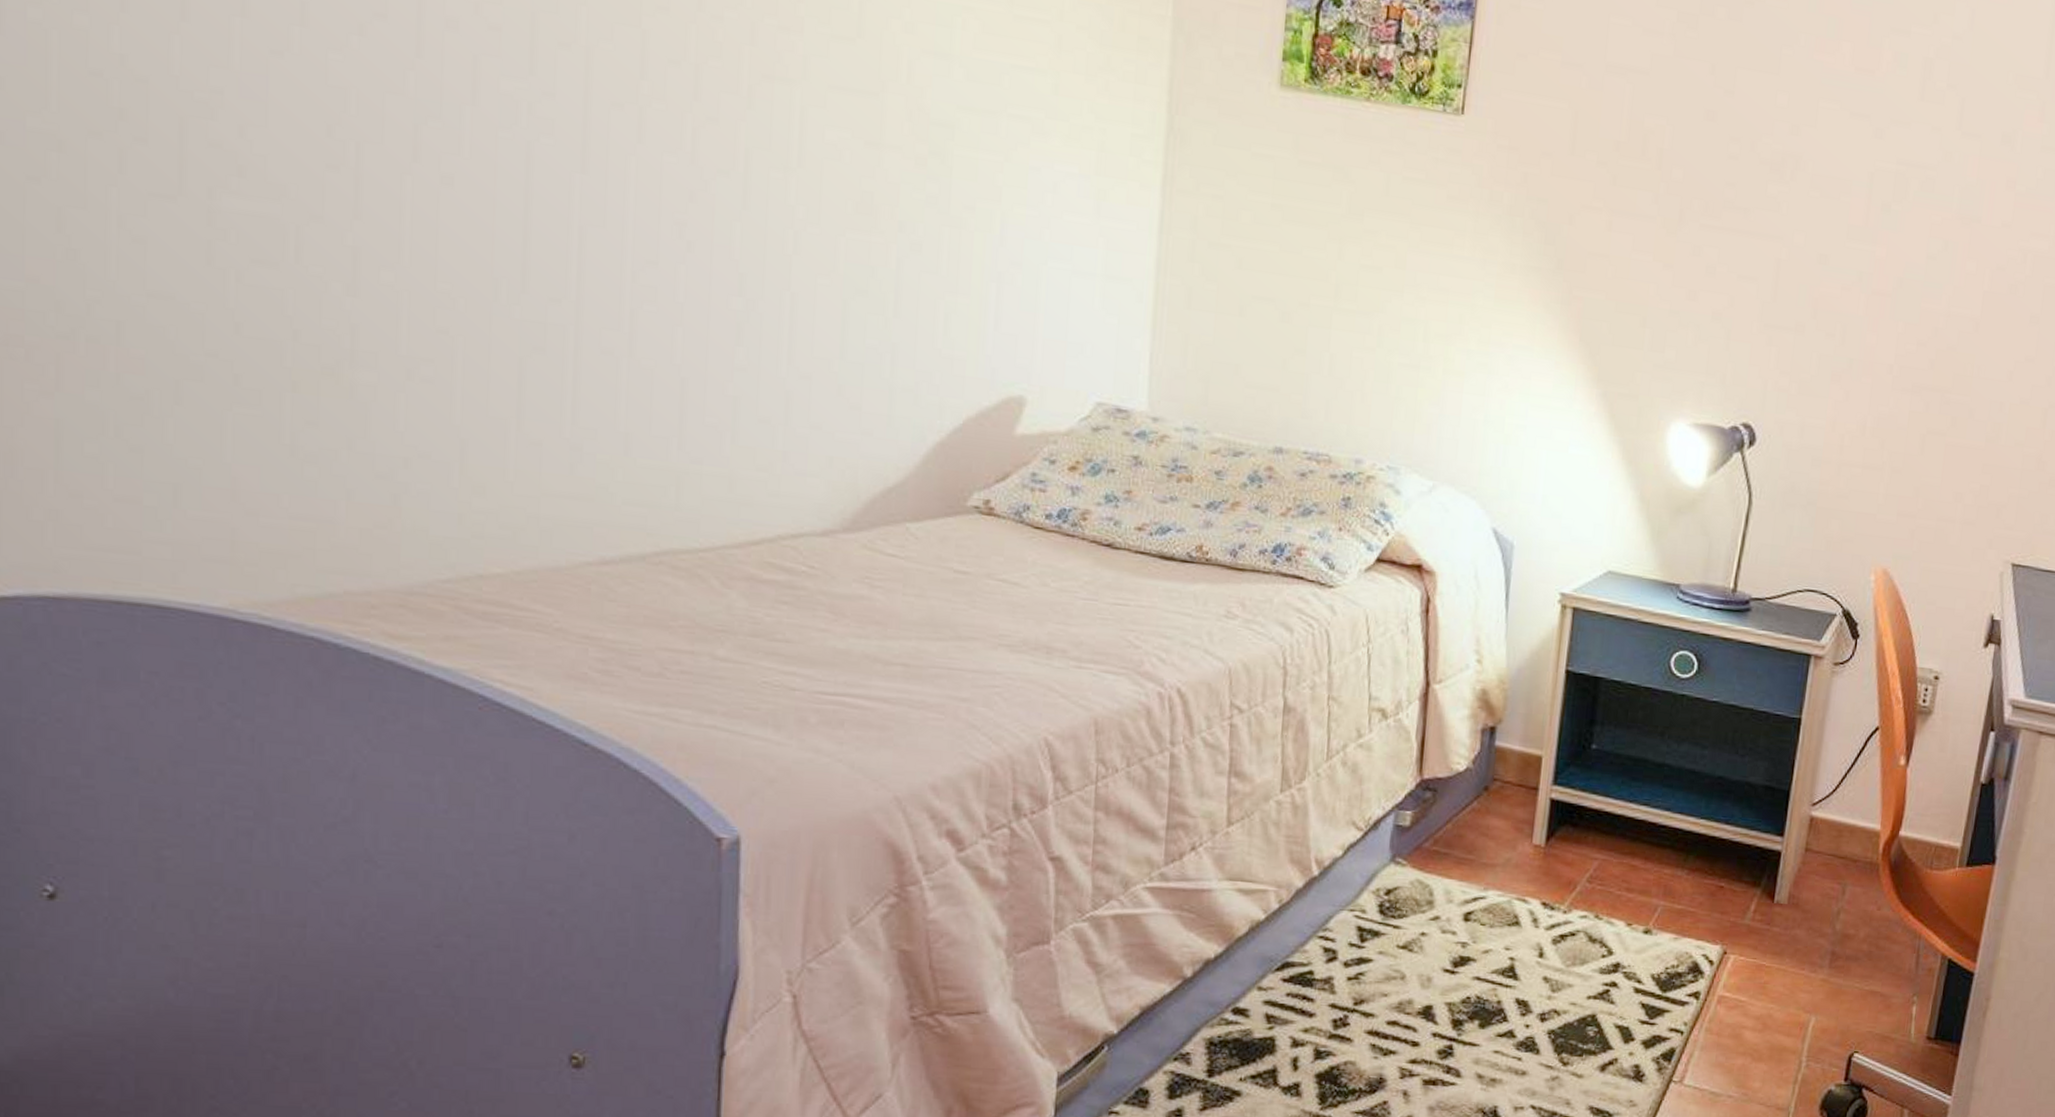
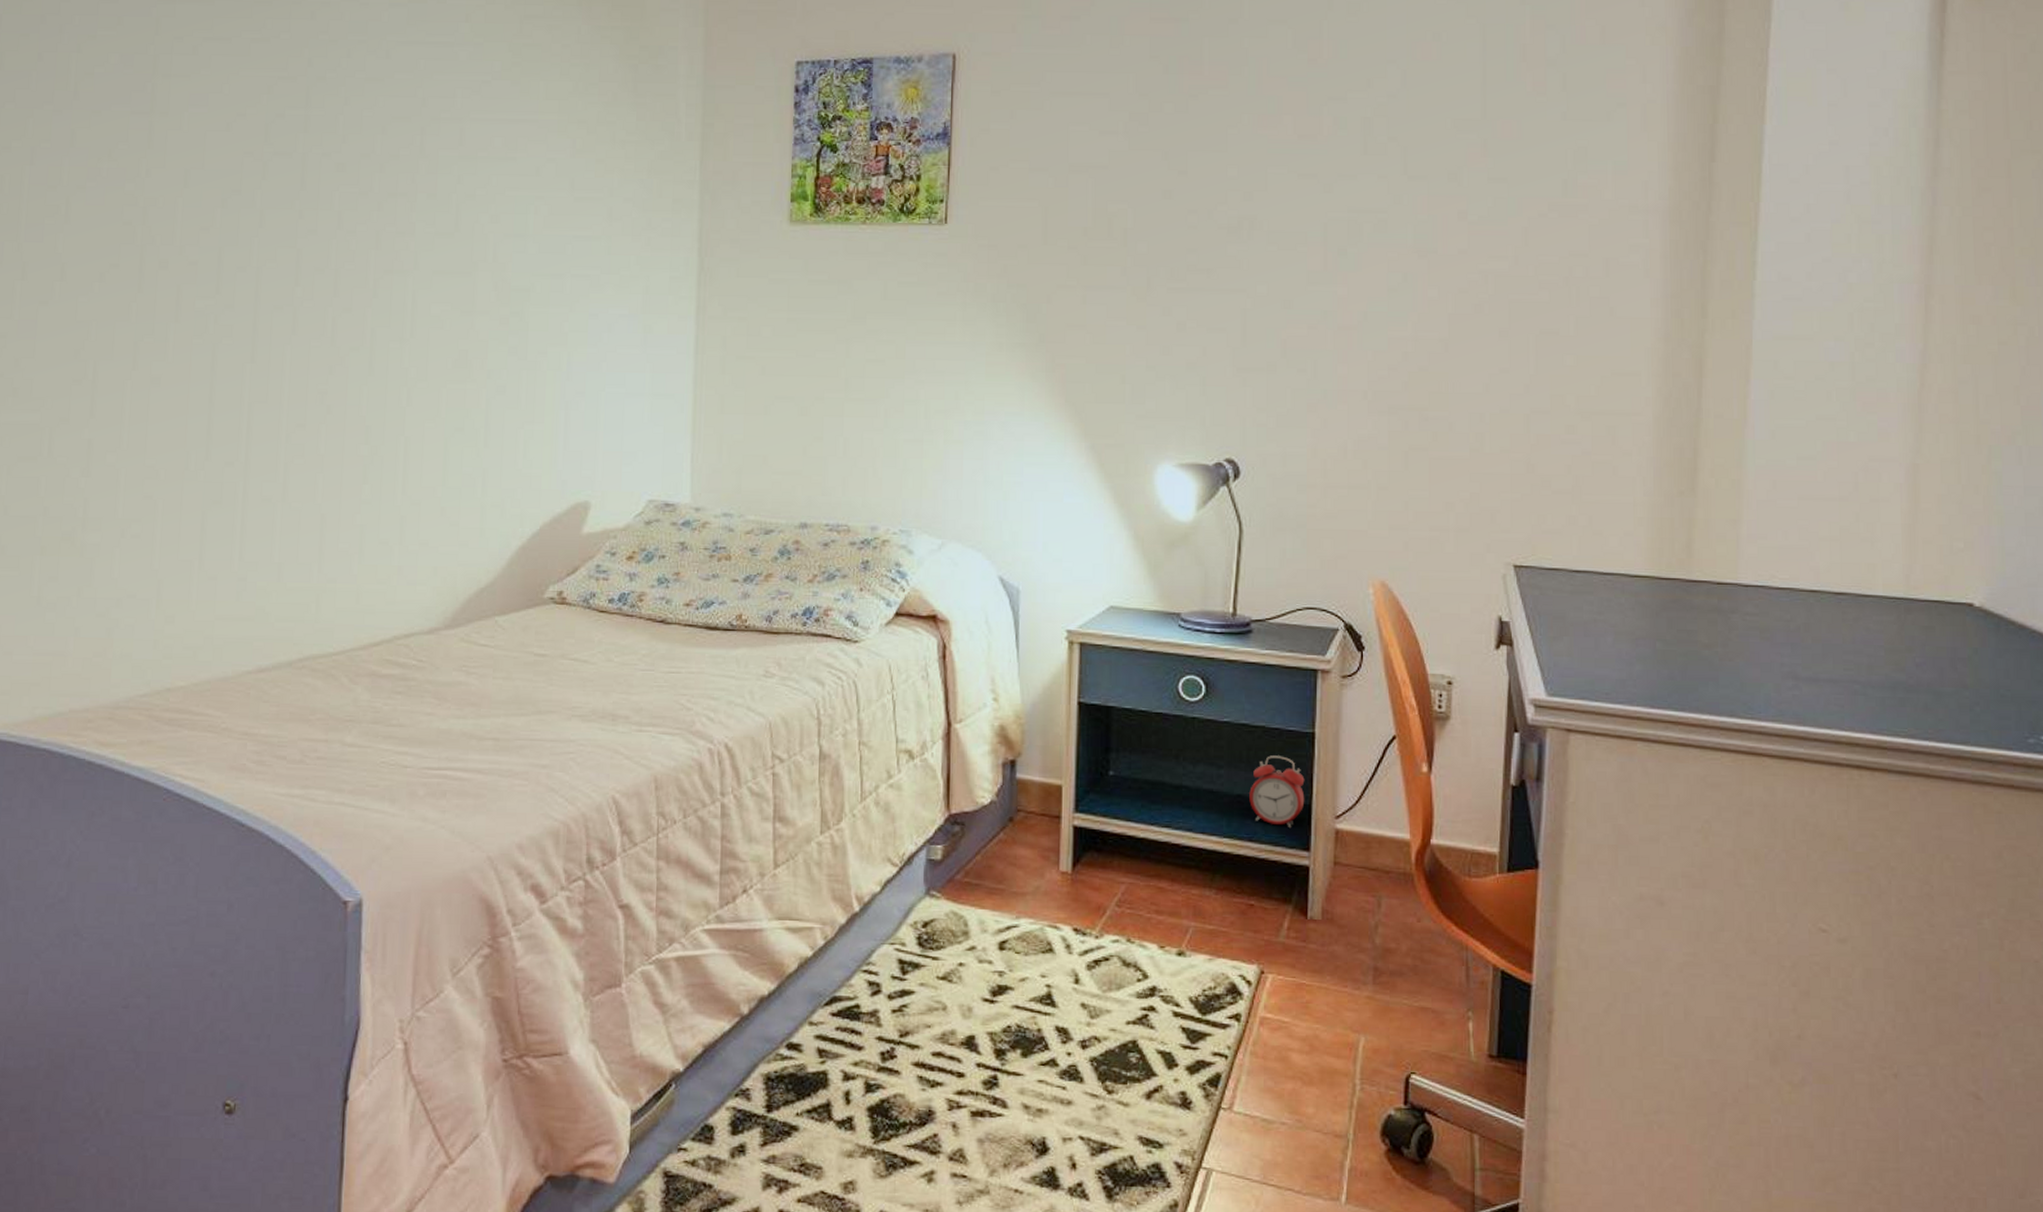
alarm clock: none [1730,739,1787,813] -> present [1249,755,1305,829]

